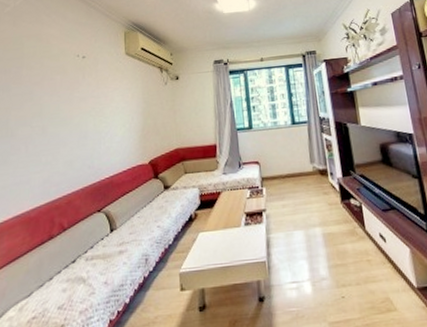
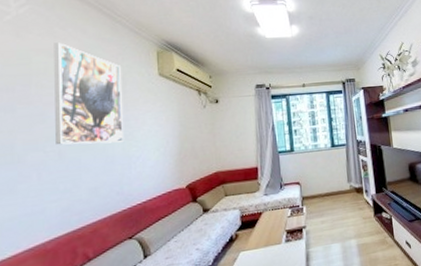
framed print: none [40,28,95,121] -> present [54,42,123,145]

